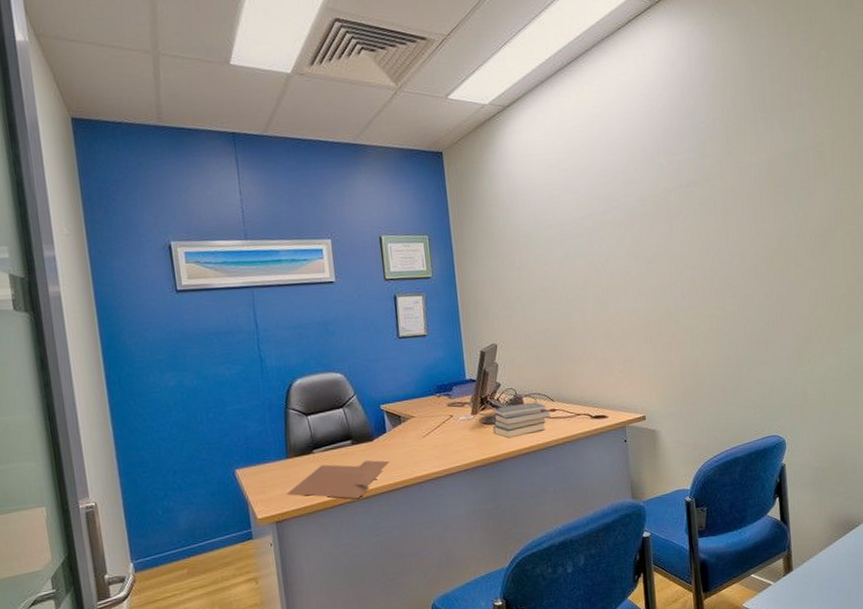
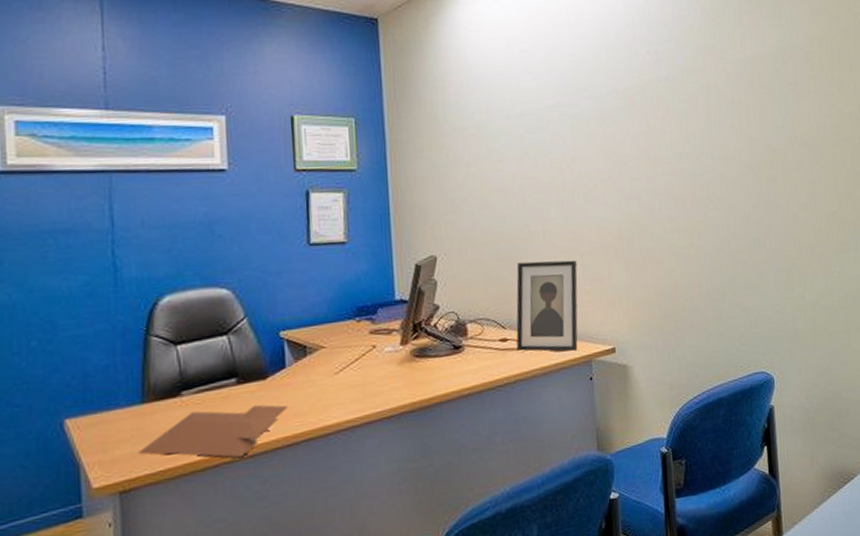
books: present [492,402,550,439] -> none [427,329,500,376]
picture frame: none [561,344,614,420] -> present [516,260,578,352]

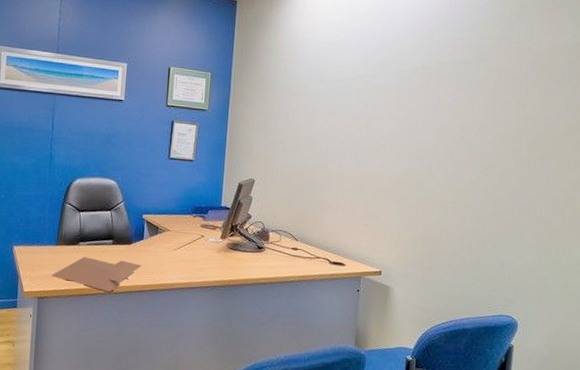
picture frame: present [516,260,578,352] -> none [303,193,362,268]

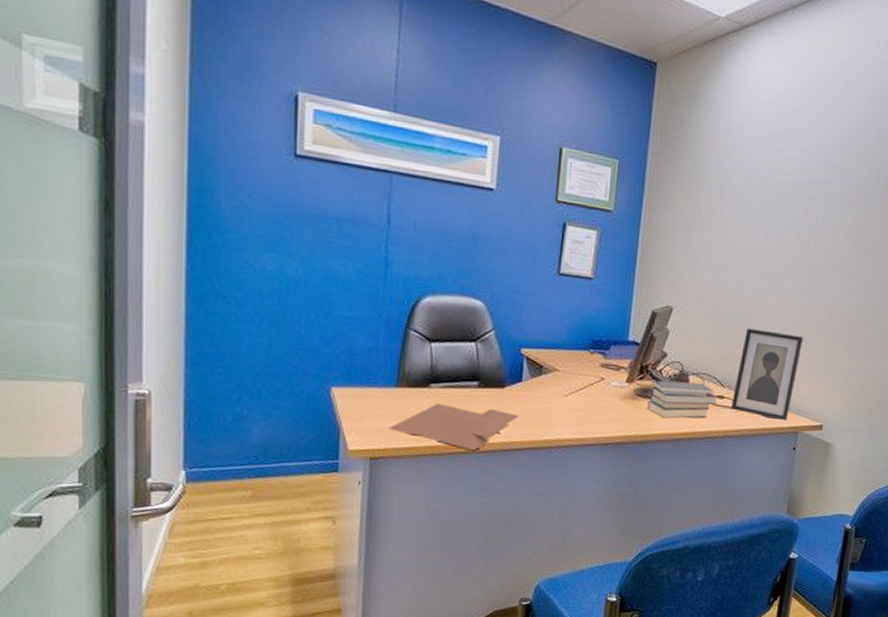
books: none [237,236,292,267] -> present [647,380,717,419]
picture frame: none [303,193,362,268] -> present [730,328,804,421]

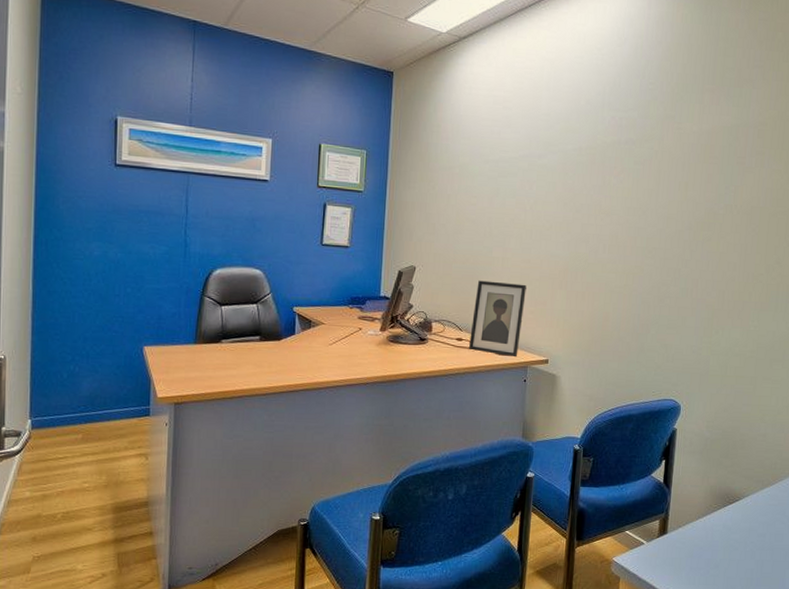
papers: present [389,403,520,451] -> none [190,355,294,394]
books: present [647,380,717,419] -> none [398,327,456,360]

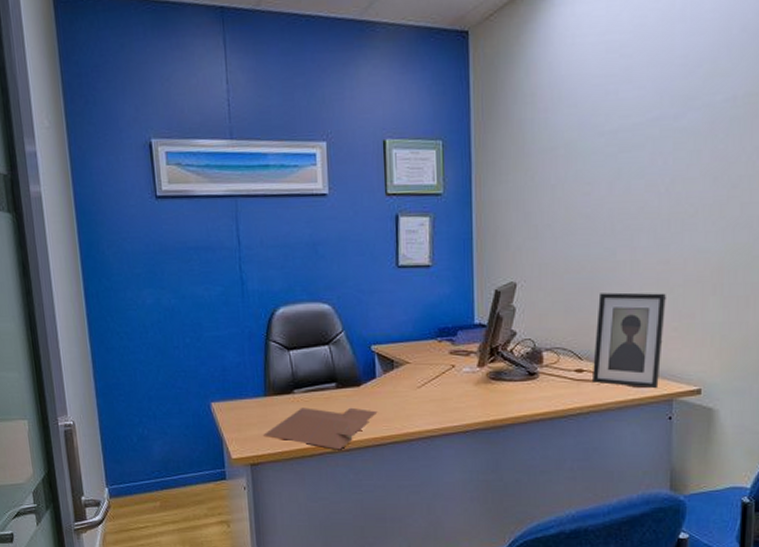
papers: none [190,355,294,394] -> present [263,407,378,450]

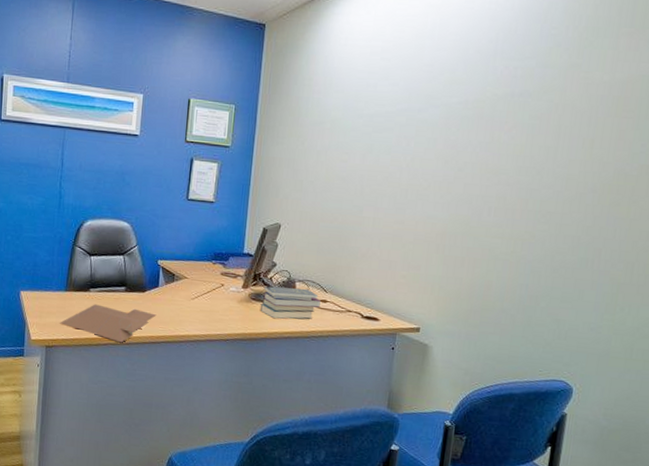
books: none [502,358,575,400] -> present [259,286,321,320]
picture frame: present [591,292,667,389] -> none [332,240,400,324]

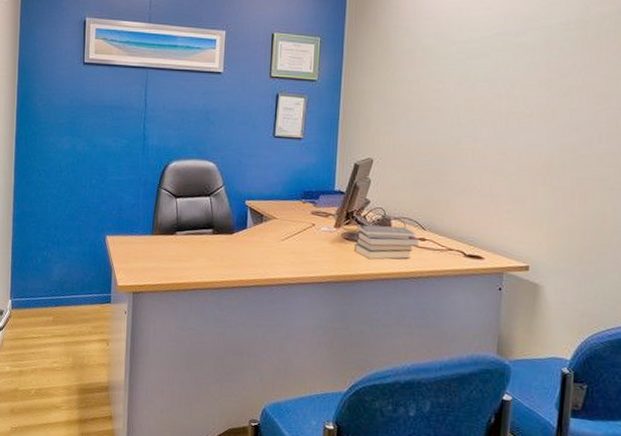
papers: present [60,304,157,343] -> none [147,247,246,288]

